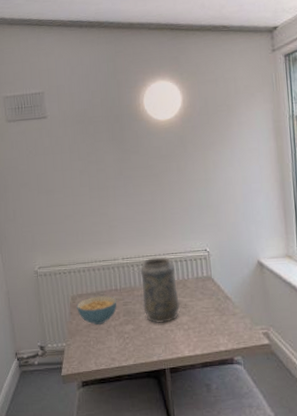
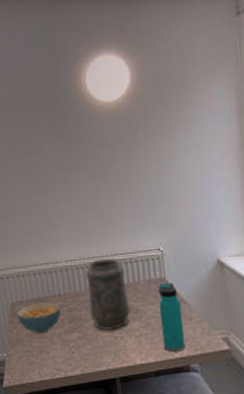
water bottle: none [205,280,230,345] -> present [158,282,186,352]

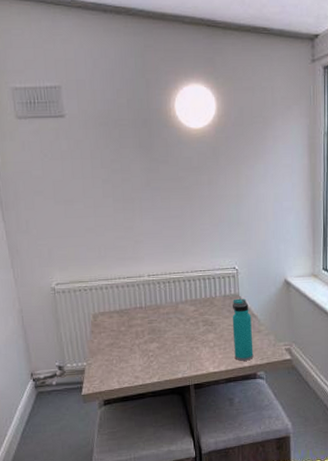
cereal bowl: present [17,301,61,333] -> none [98,313,142,343]
decorative vase: present [85,258,131,331] -> none [166,274,207,342]

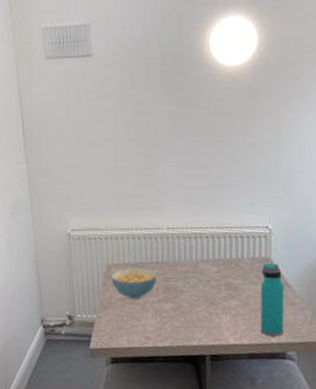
cereal bowl: none [98,313,142,343] -> present [111,267,157,299]

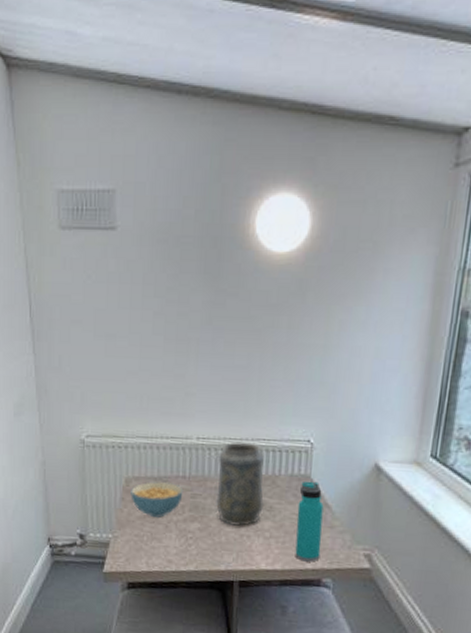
decorative vase: none [186,230,230,306] -> present [216,442,266,527]

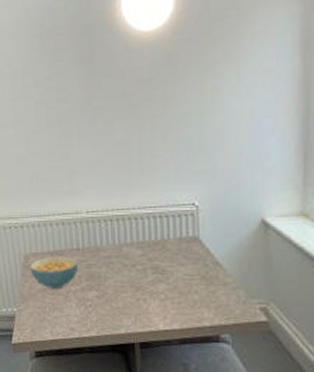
decorative vase: present [216,442,266,527] -> none [108,211,157,292]
water bottle: present [295,481,324,562] -> none [189,242,216,319]

